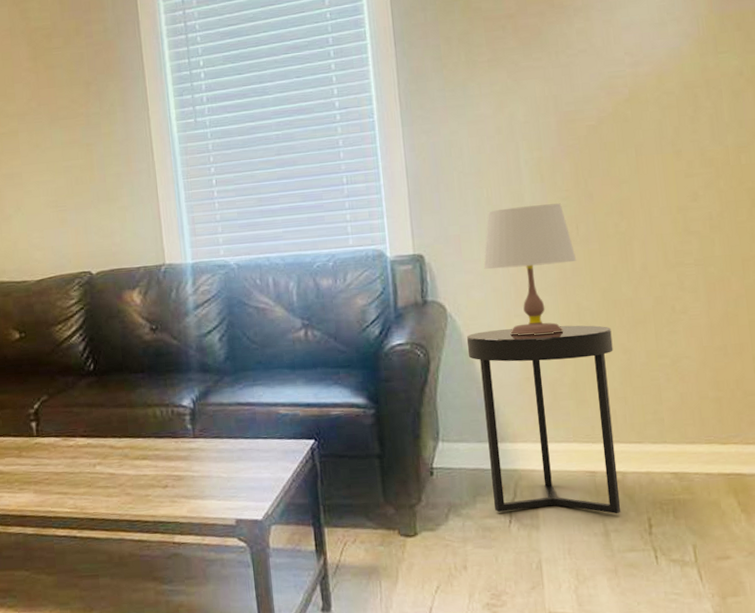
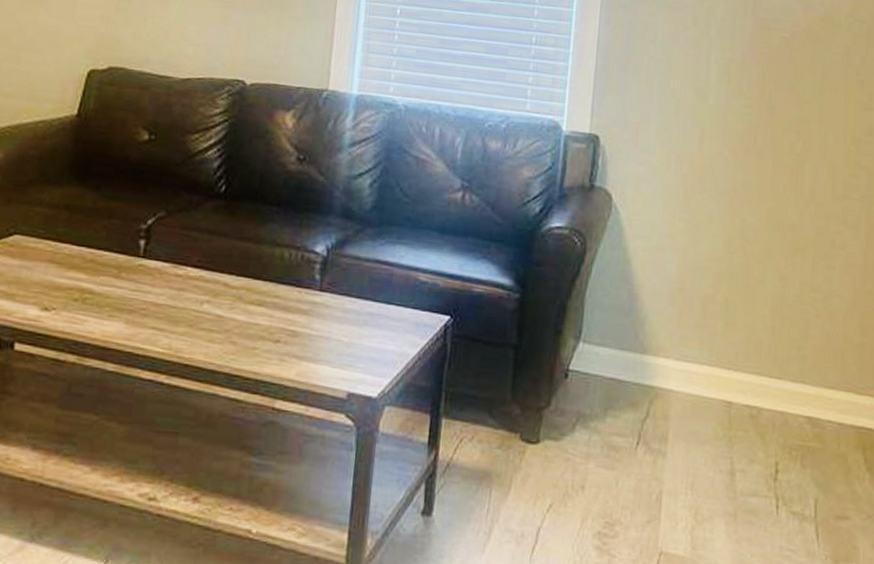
side table: present [466,325,621,514] -> none [625,229,771,453]
table lamp: present [484,203,577,336] -> none [657,103,749,246]

